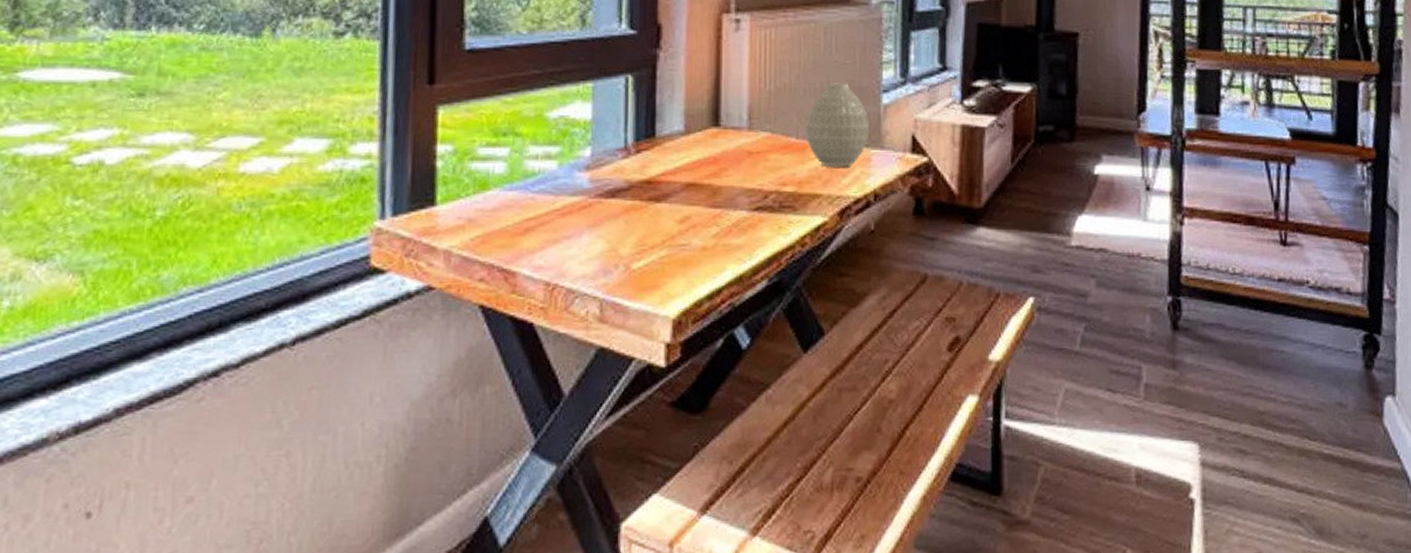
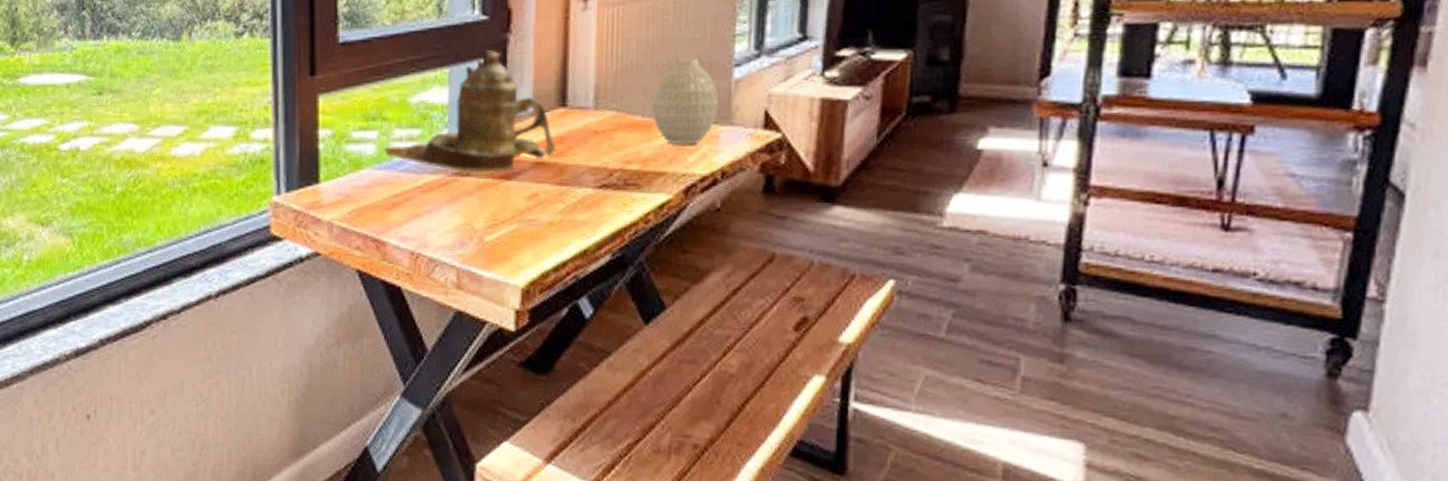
teapot: none [515,66,709,198] -> present [383,50,556,176]

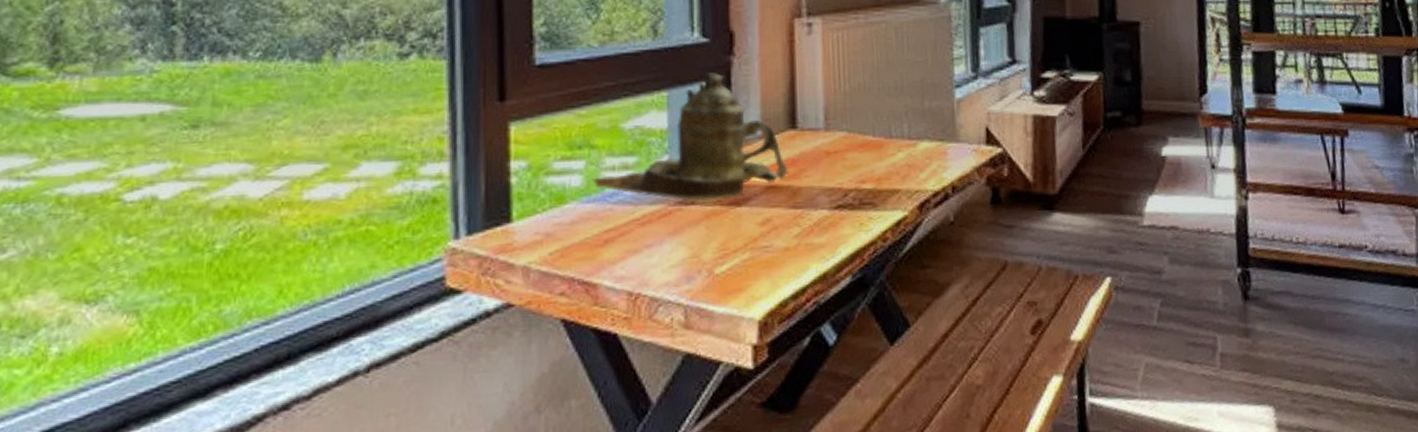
vase: present [651,58,720,145] -> none [881,80,945,163]

